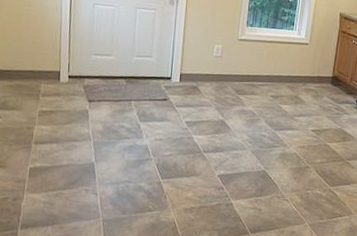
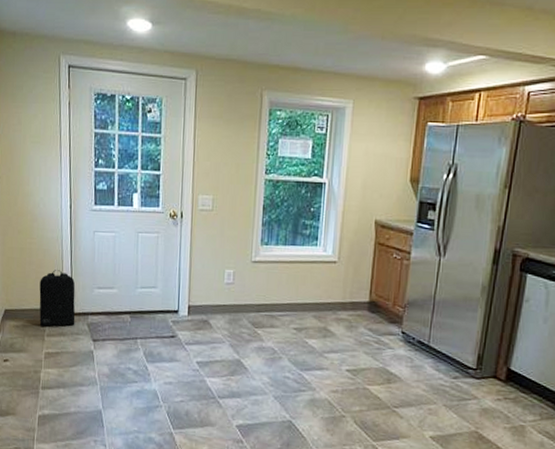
backpack: none [34,36,73,88] -> present [39,270,76,327]

